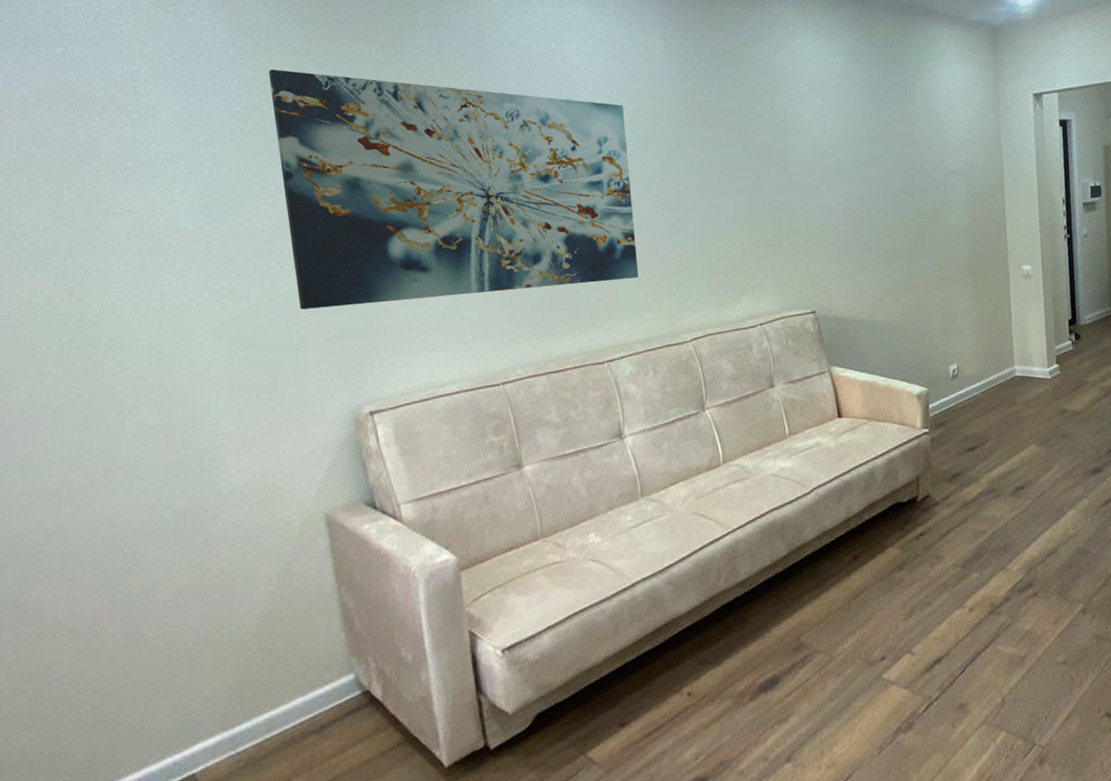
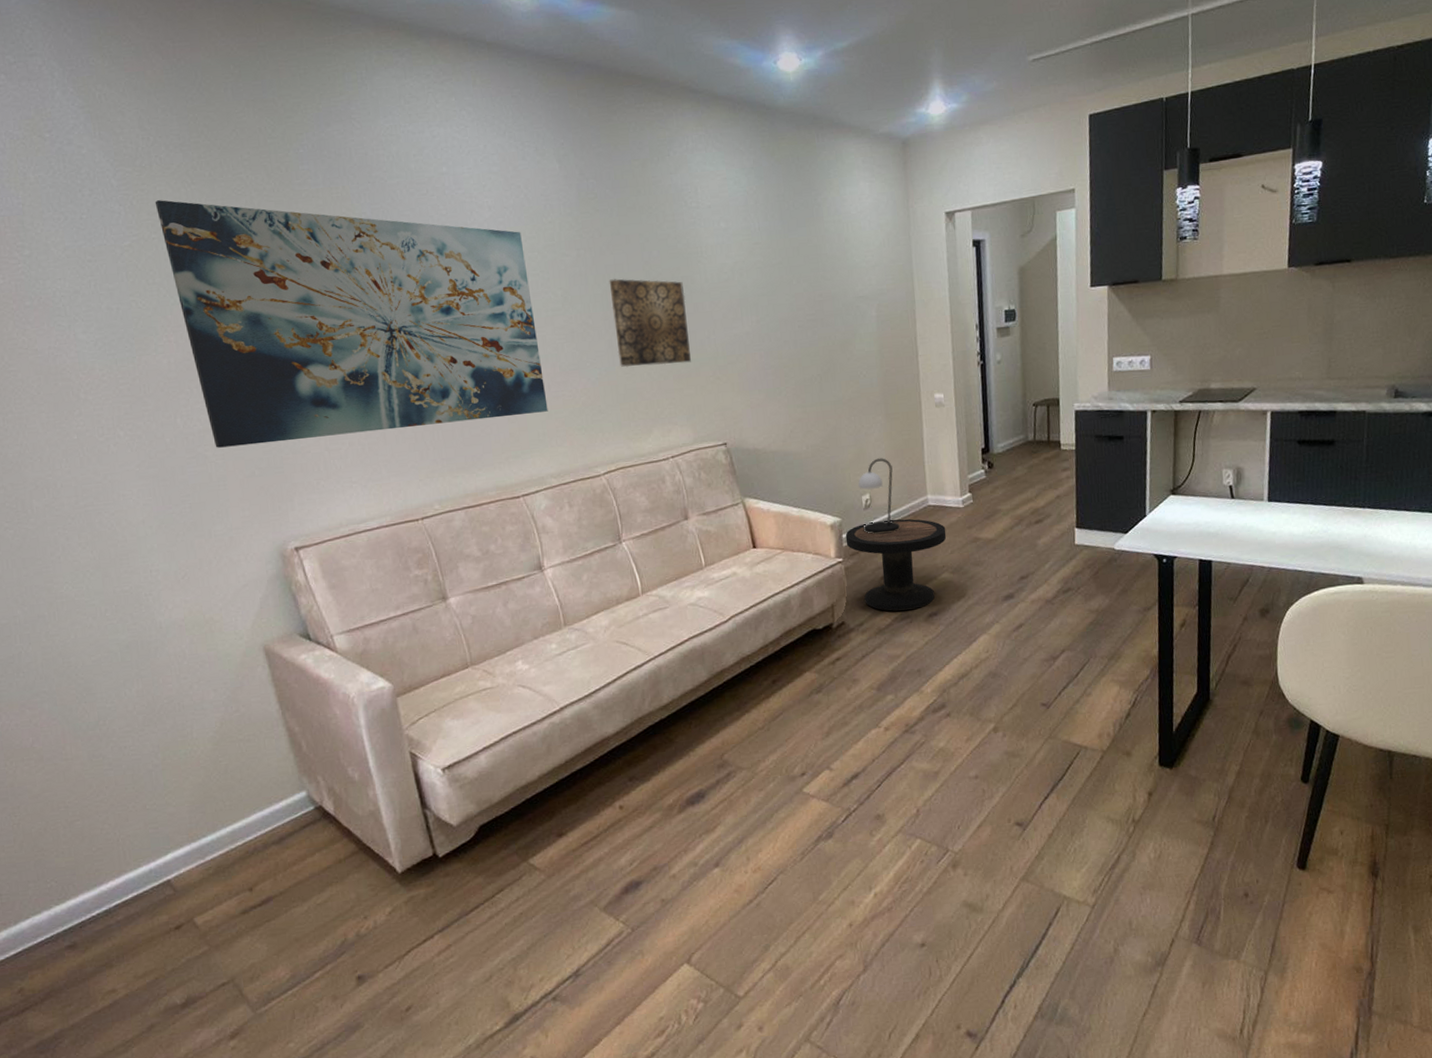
wall art: none [706,150,783,236] -> present [609,278,691,368]
side table: none [932,389,1034,484] -> present [845,518,947,611]
table lamp: none [946,328,987,405] -> present [858,458,900,535]

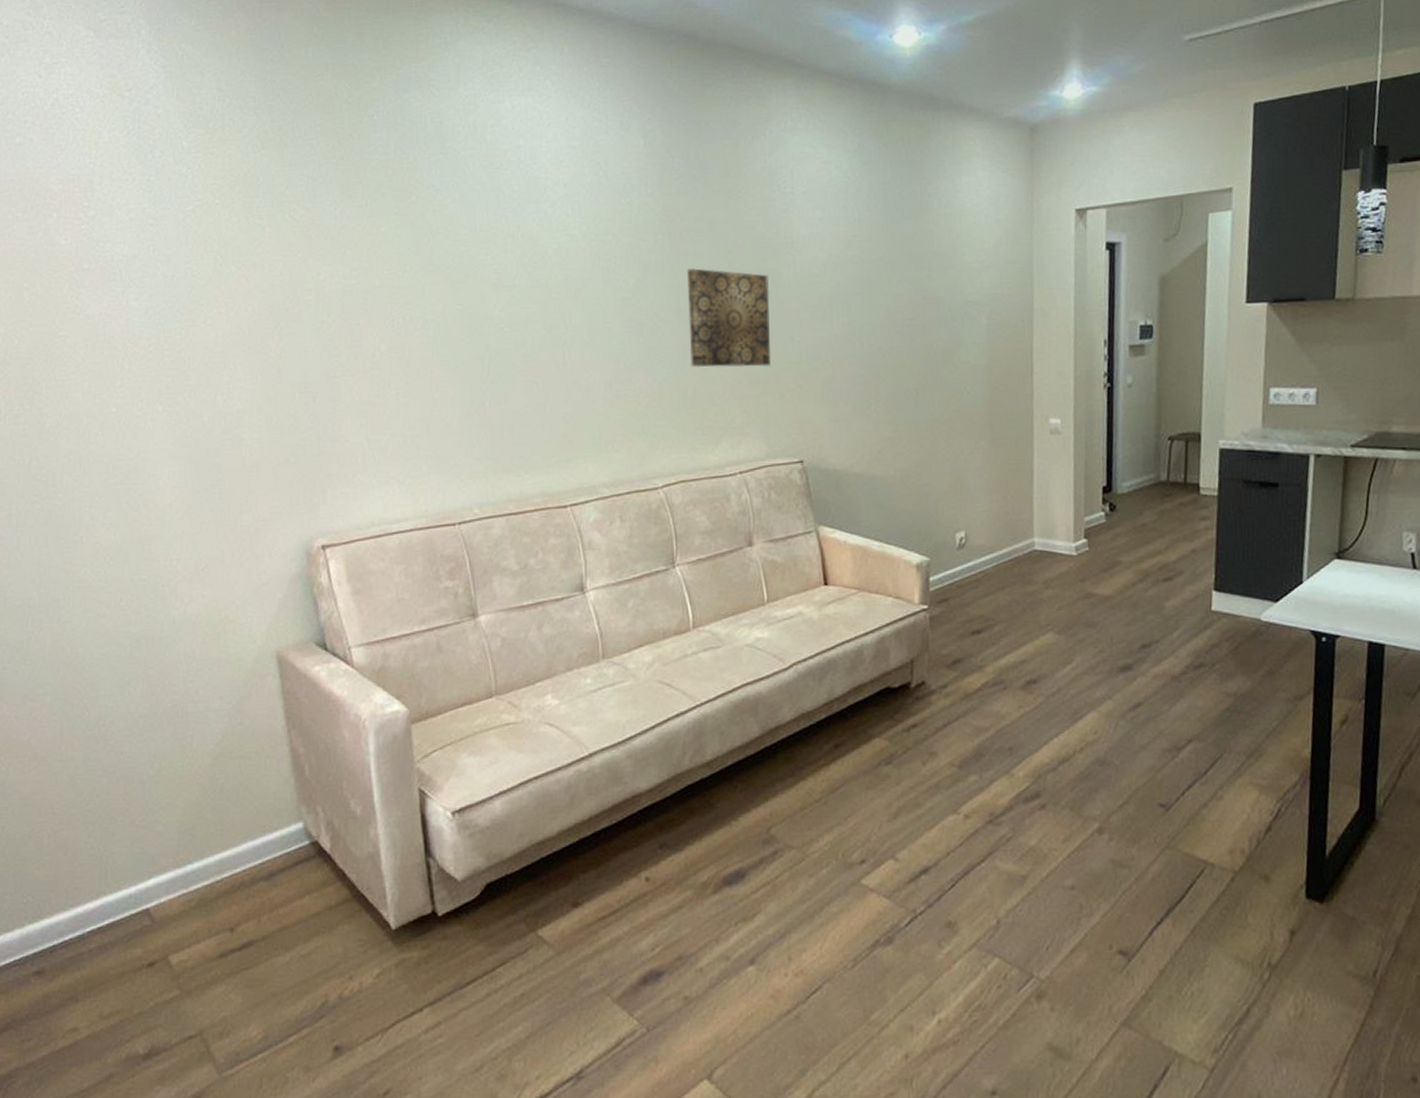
wall art: present [155,200,548,448] -> none [223,164,607,431]
side table: present [845,518,947,611] -> none [933,563,1054,674]
table lamp: present [858,458,900,535] -> none [952,490,998,580]

